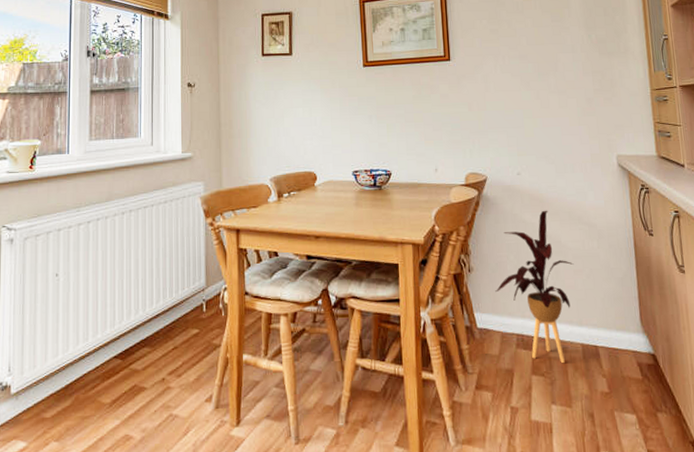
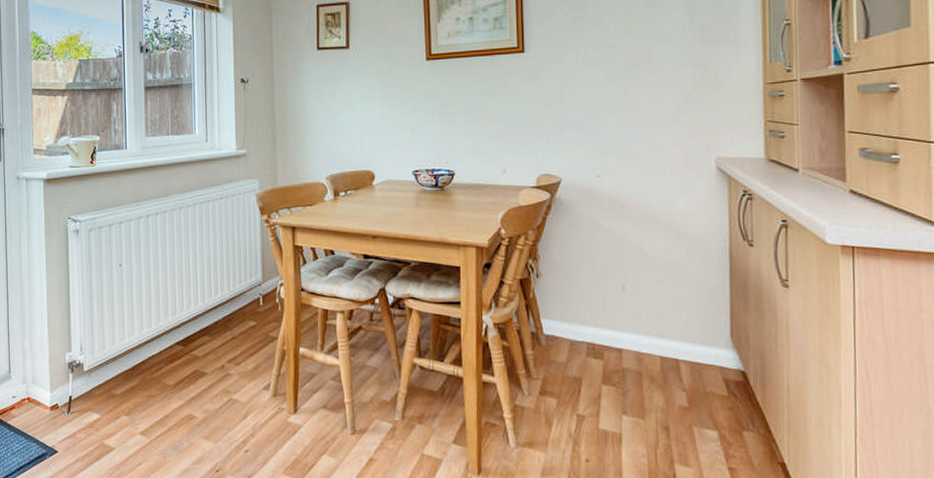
house plant: present [495,210,574,364] -> none [565,215,657,375]

